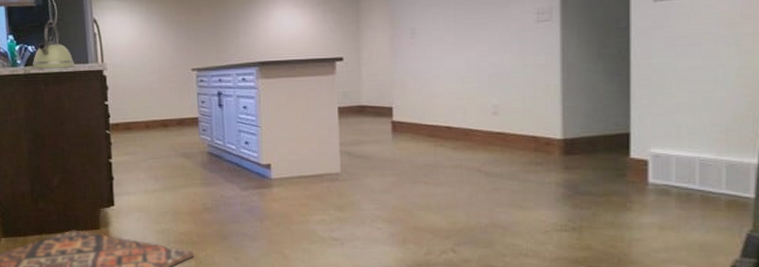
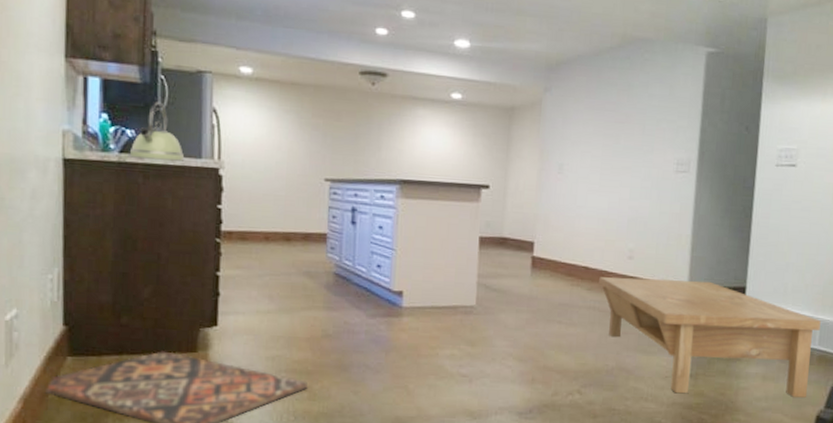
coffee table: none [463,130,726,248] -> present [599,276,821,398]

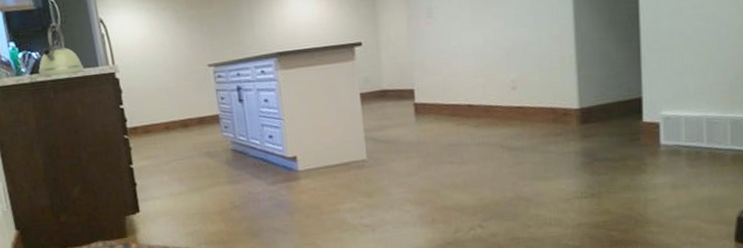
coffee table: present [599,276,821,398] -> none [485,98,731,215]

